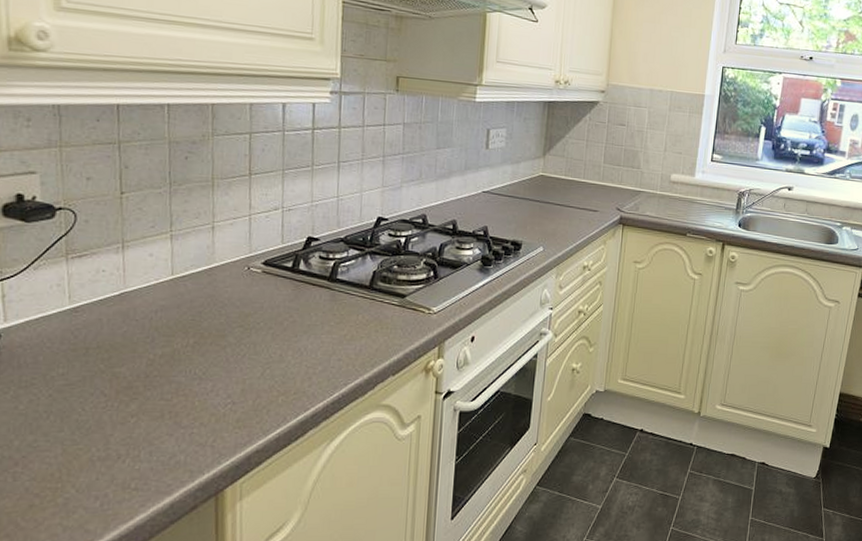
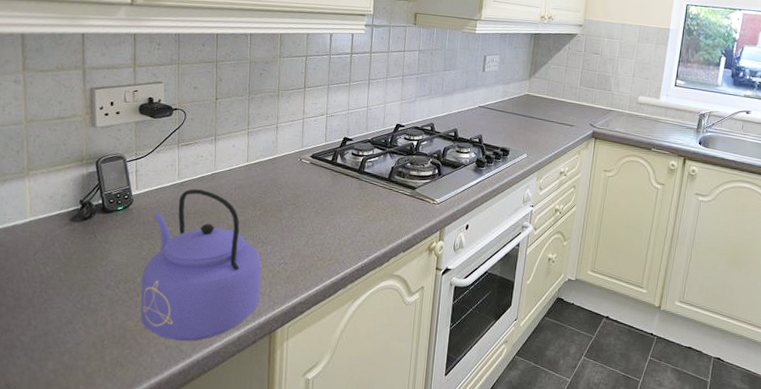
kettle: none [20,315,200,519] -> present [140,189,262,341]

